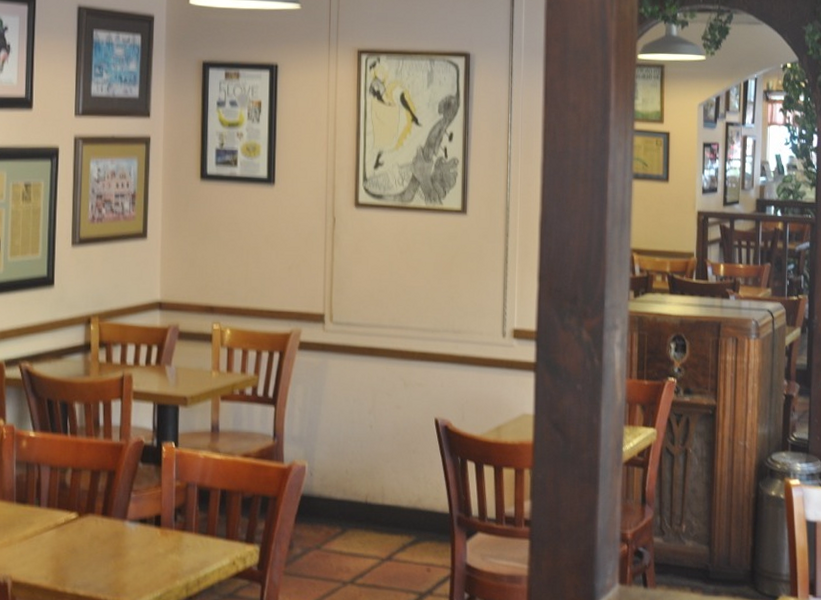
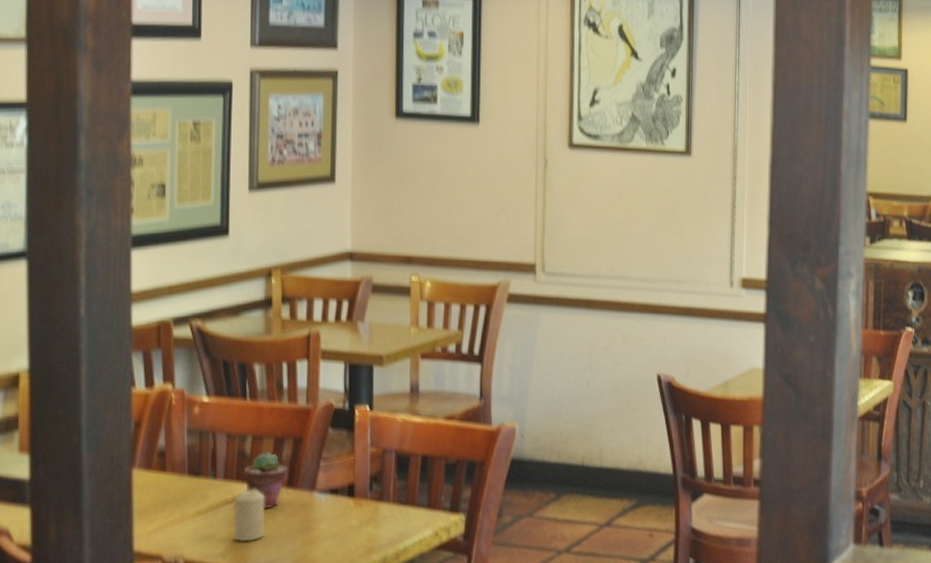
candle: none [55,516,82,566] -> present [234,488,264,542]
potted succulent: none [63,483,103,535] -> present [243,452,288,508]

